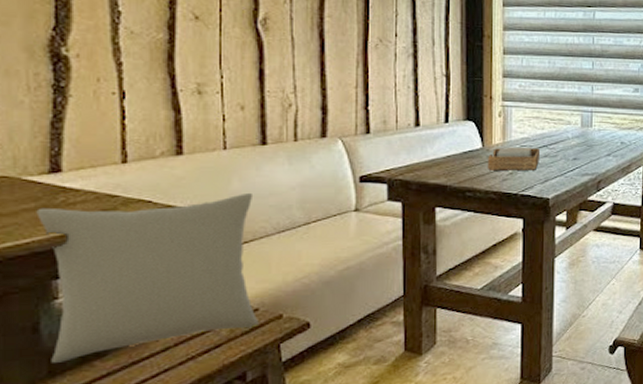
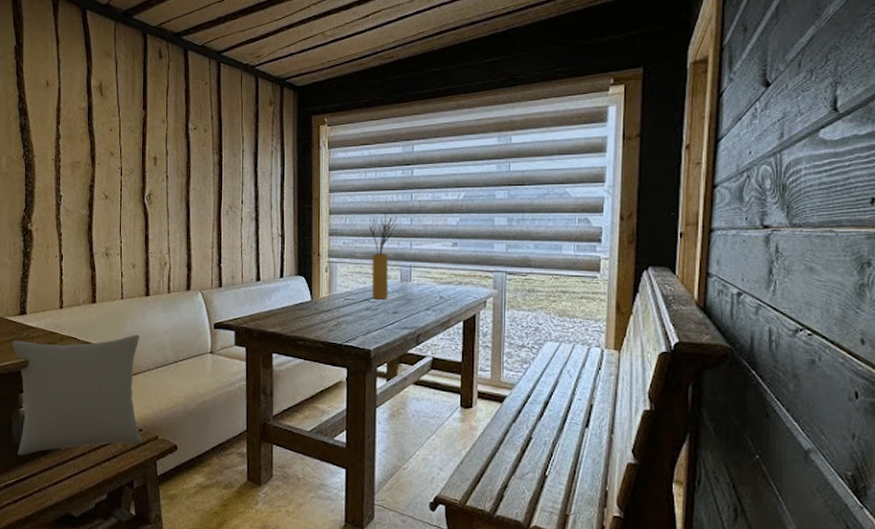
napkin holder: present [488,147,541,170] -> none [316,300,363,322]
vase: none [547,56,578,146] -> present [368,214,397,299]

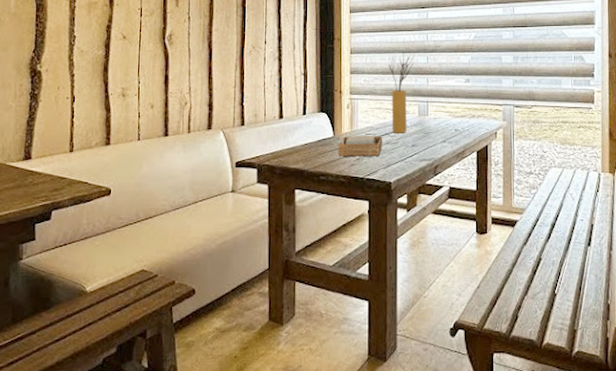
pillow: present [12,334,142,455] -> none [13,175,158,312]
napkin holder: none [316,300,363,322] -> present [338,135,383,157]

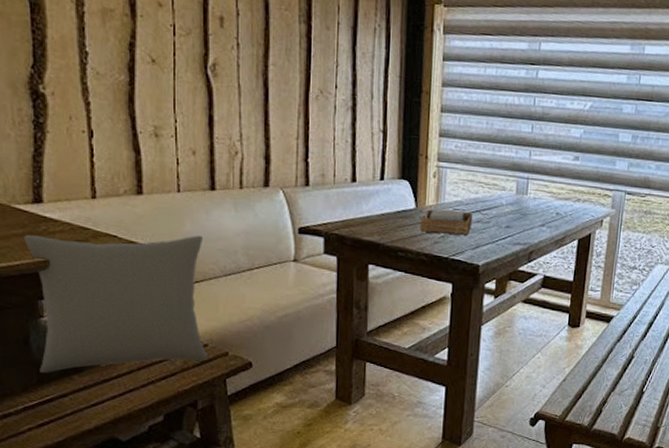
pillow: none [13,175,158,312] -> present [24,234,208,373]
vase: present [388,53,414,133] -> none [484,118,517,212]

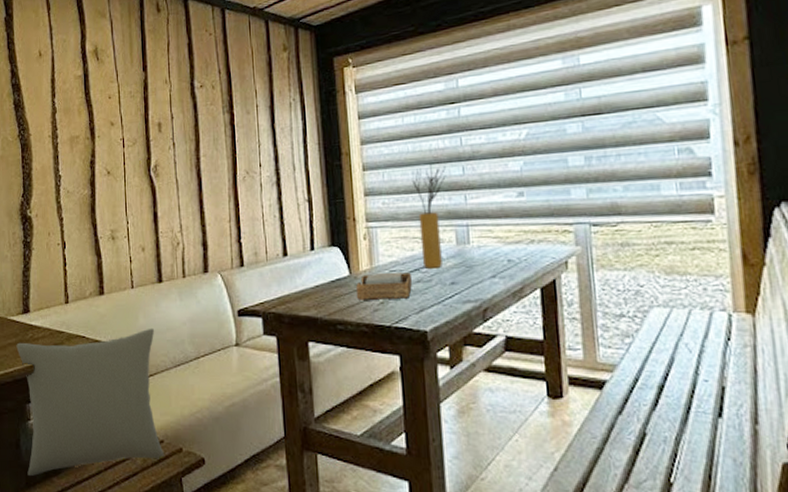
vase: none [484,118,517,212] -> present [411,164,446,269]

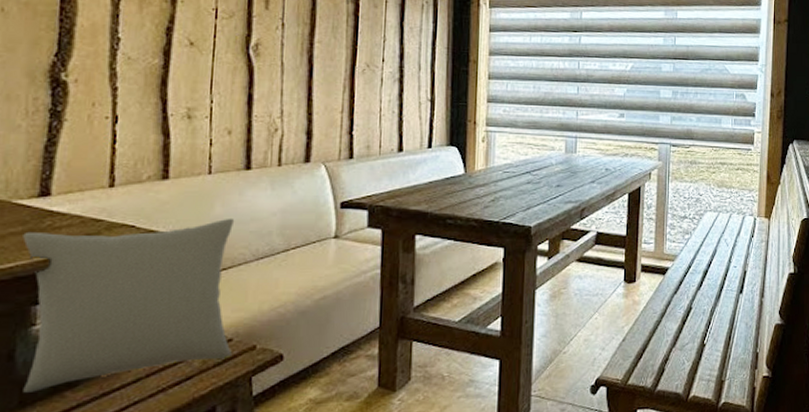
napkin holder: present [356,272,413,300] -> none [470,173,524,197]
vase: present [411,164,446,269] -> none [532,81,563,172]

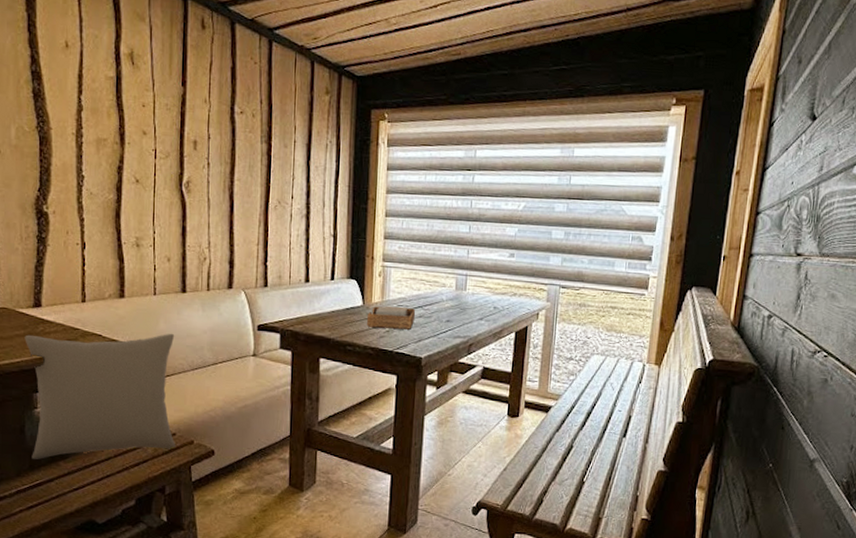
napkin holder: none [470,173,524,197] -> present [367,305,416,330]

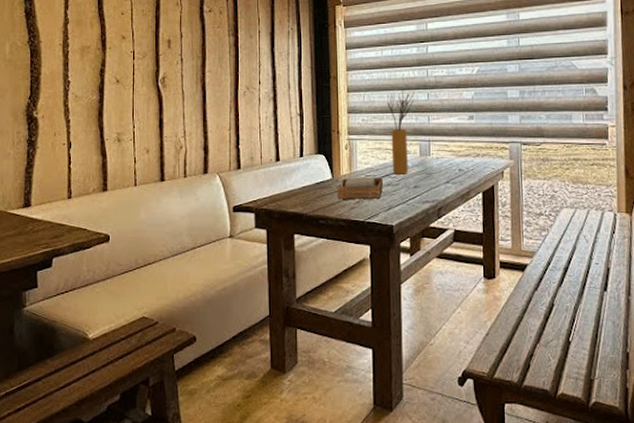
pillow: present [24,333,175,459] -> none [15,221,158,359]
vase: none [425,220,456,307] -> present [387,90,414,175]

